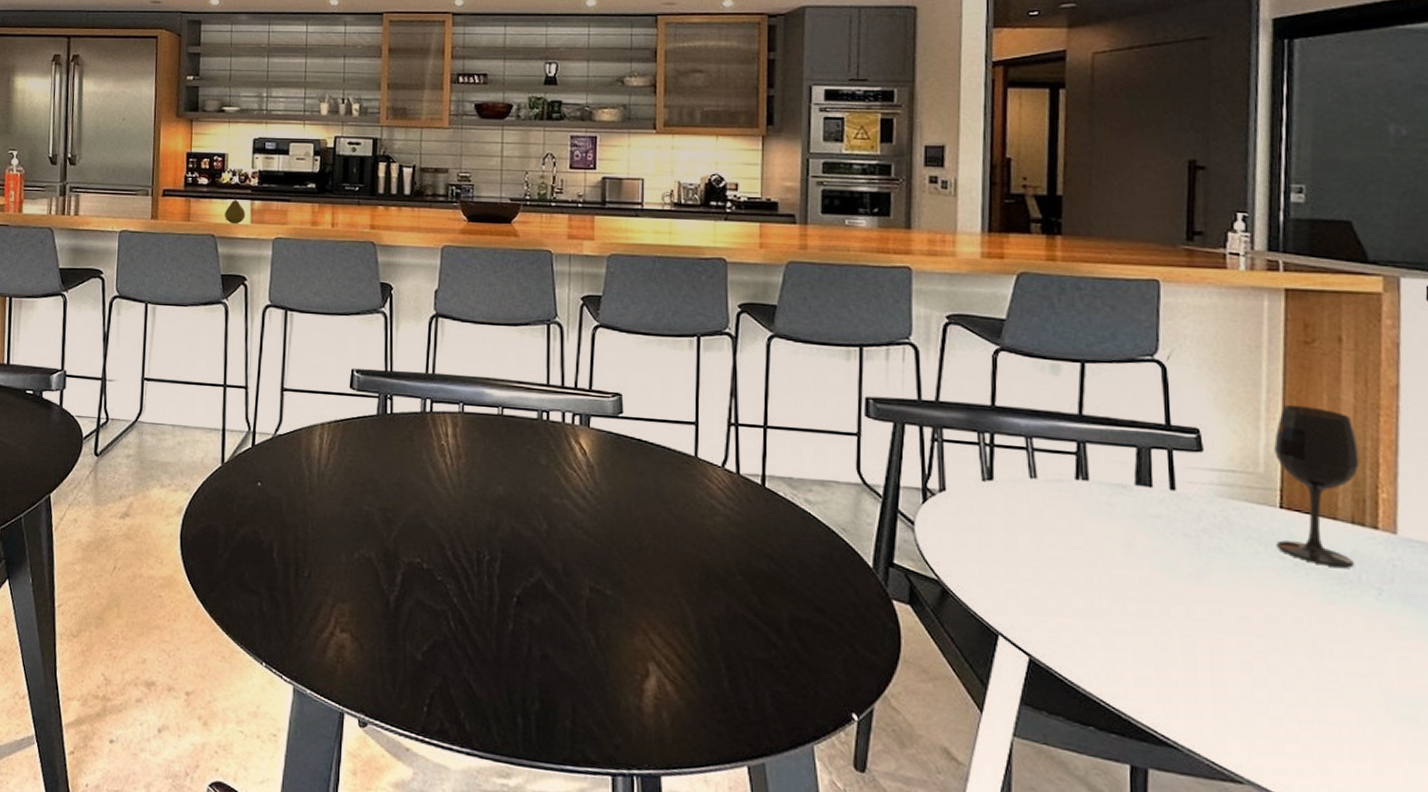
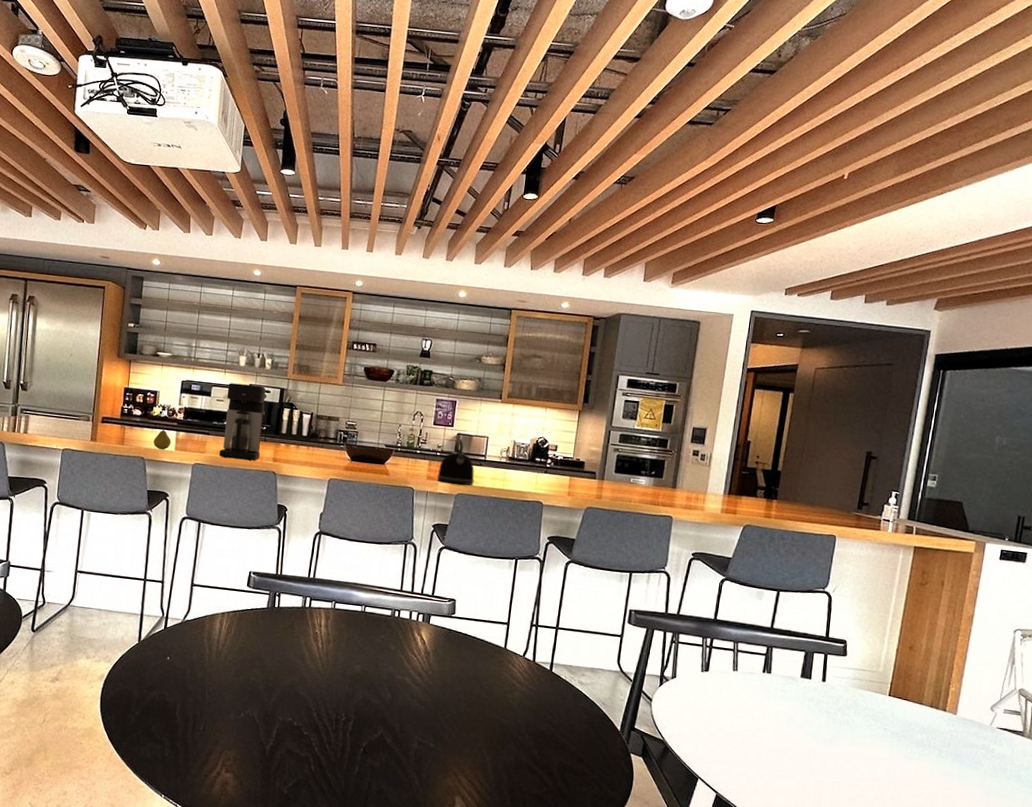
coffee maker: none [304,137,355,230] -> present [219,383,266,461]
kettle: none [581,183,631,243] -> present [437,438,474,486]
wine glass: present [1274,405,1359,568] -> none [882,626,943,737]

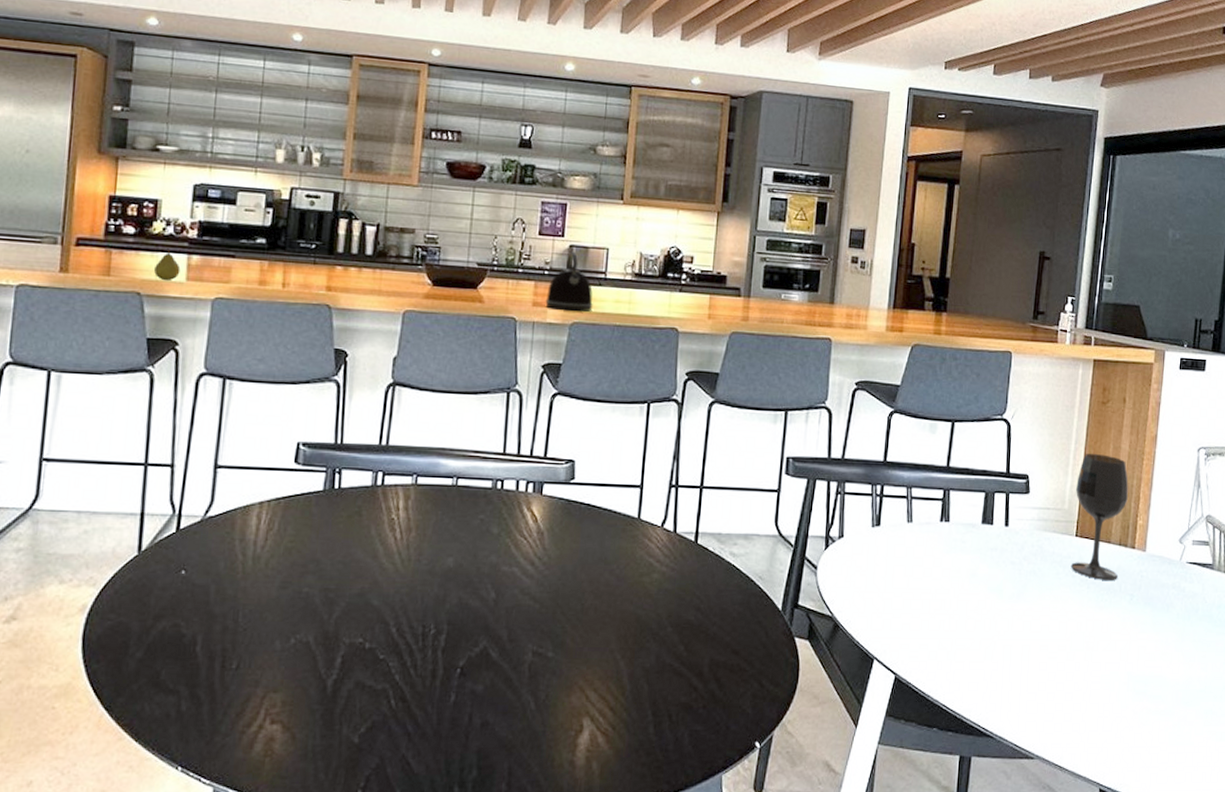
coffee maker: present [219,383,266,461] -> none [250,186,314,291]
wine glass: none [882,626,943,737] -> present [1070,454,1128,580]

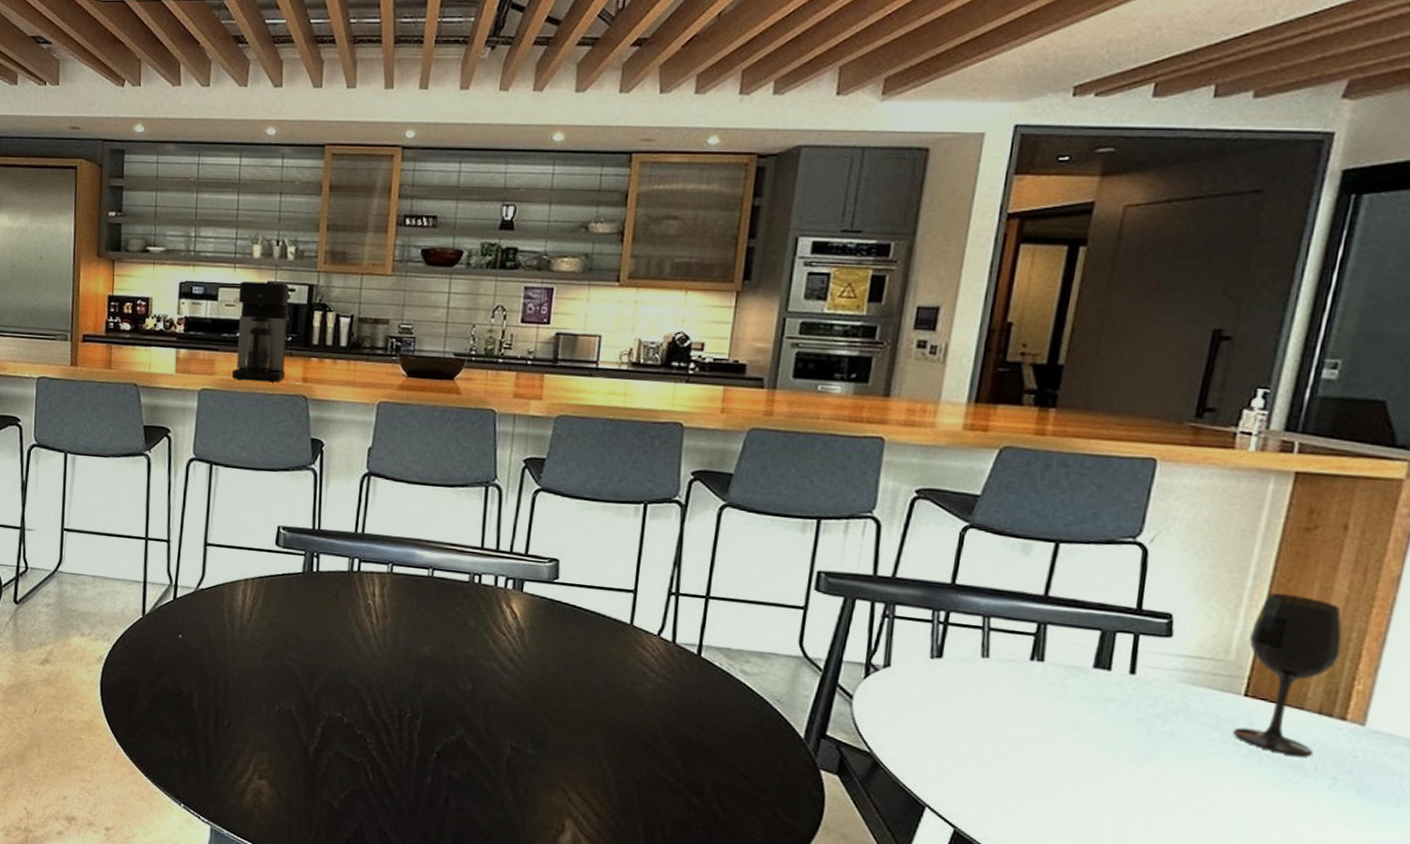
fruit: present [154,248,181,282] -> none [148,343,170,374]
coffee maker: none [250,186,314,291] -> present [232,281,289,383]
kettle: present [545,251,593,312] -> none [528,339,582,404]

